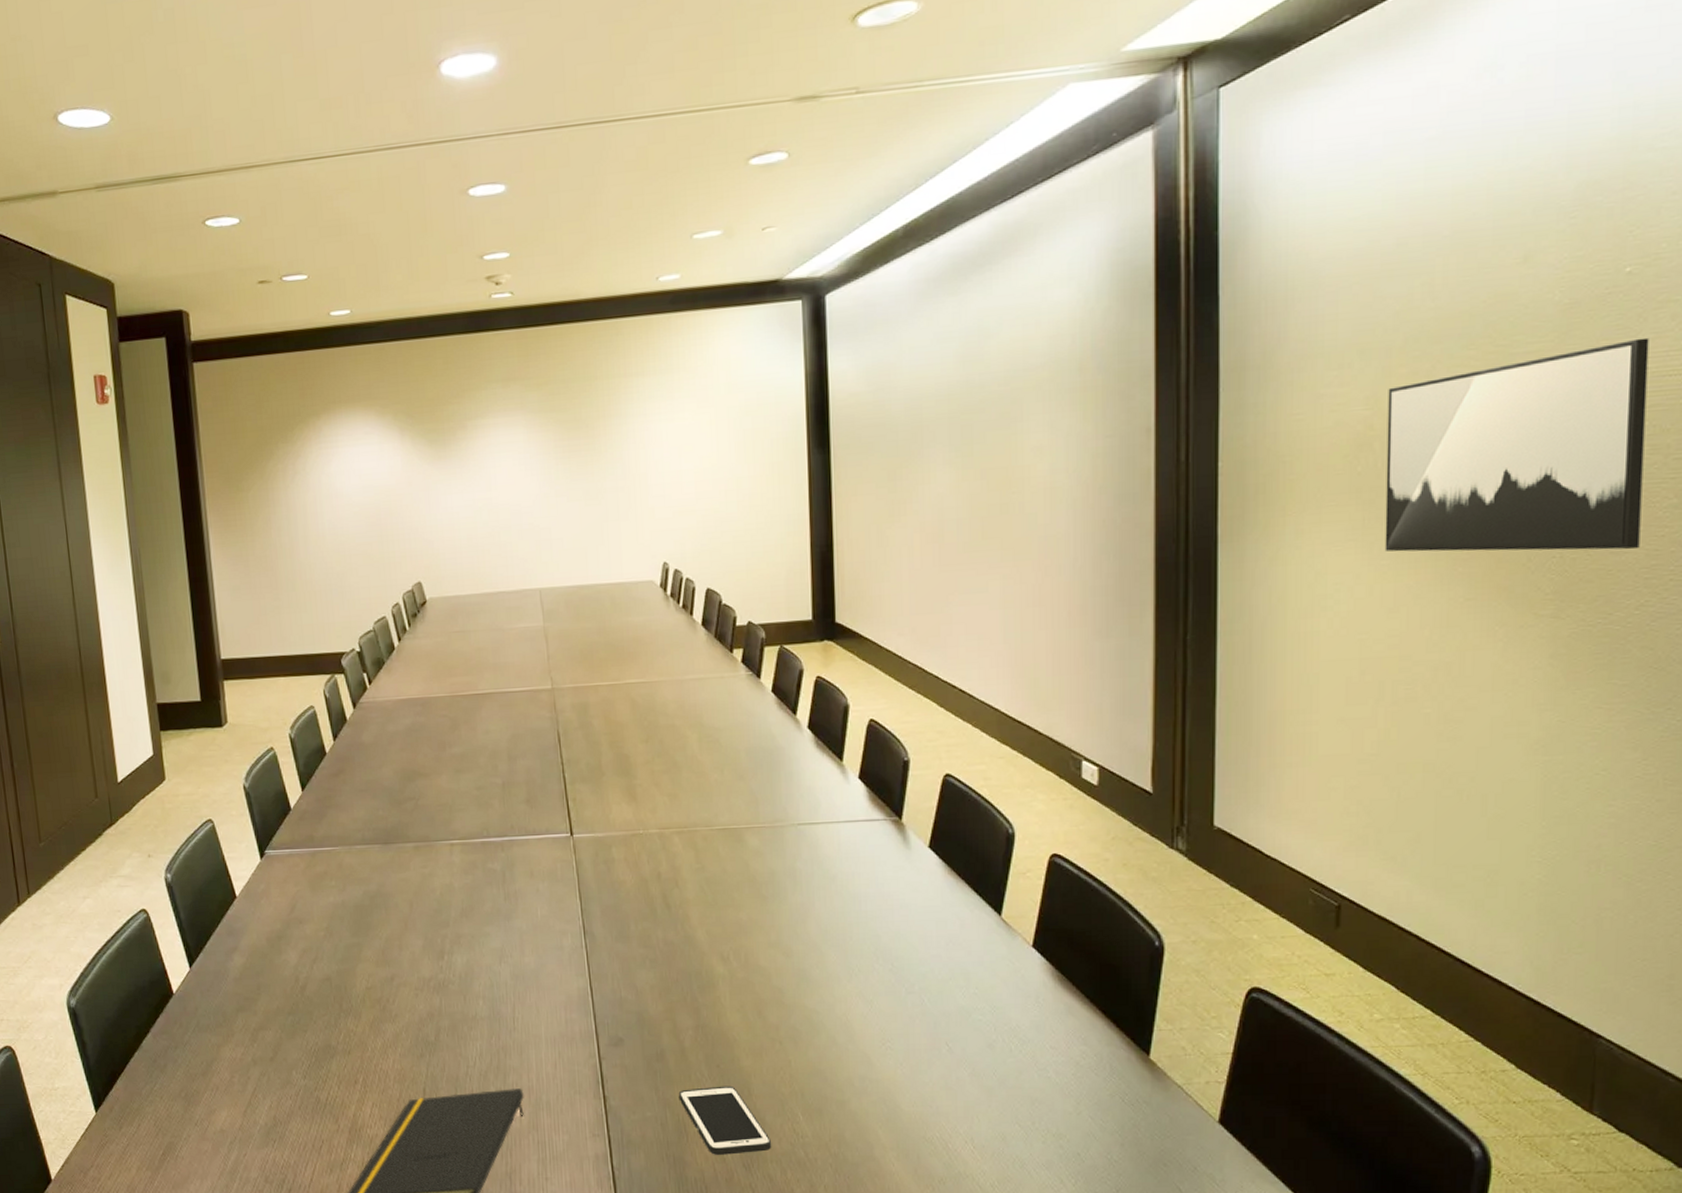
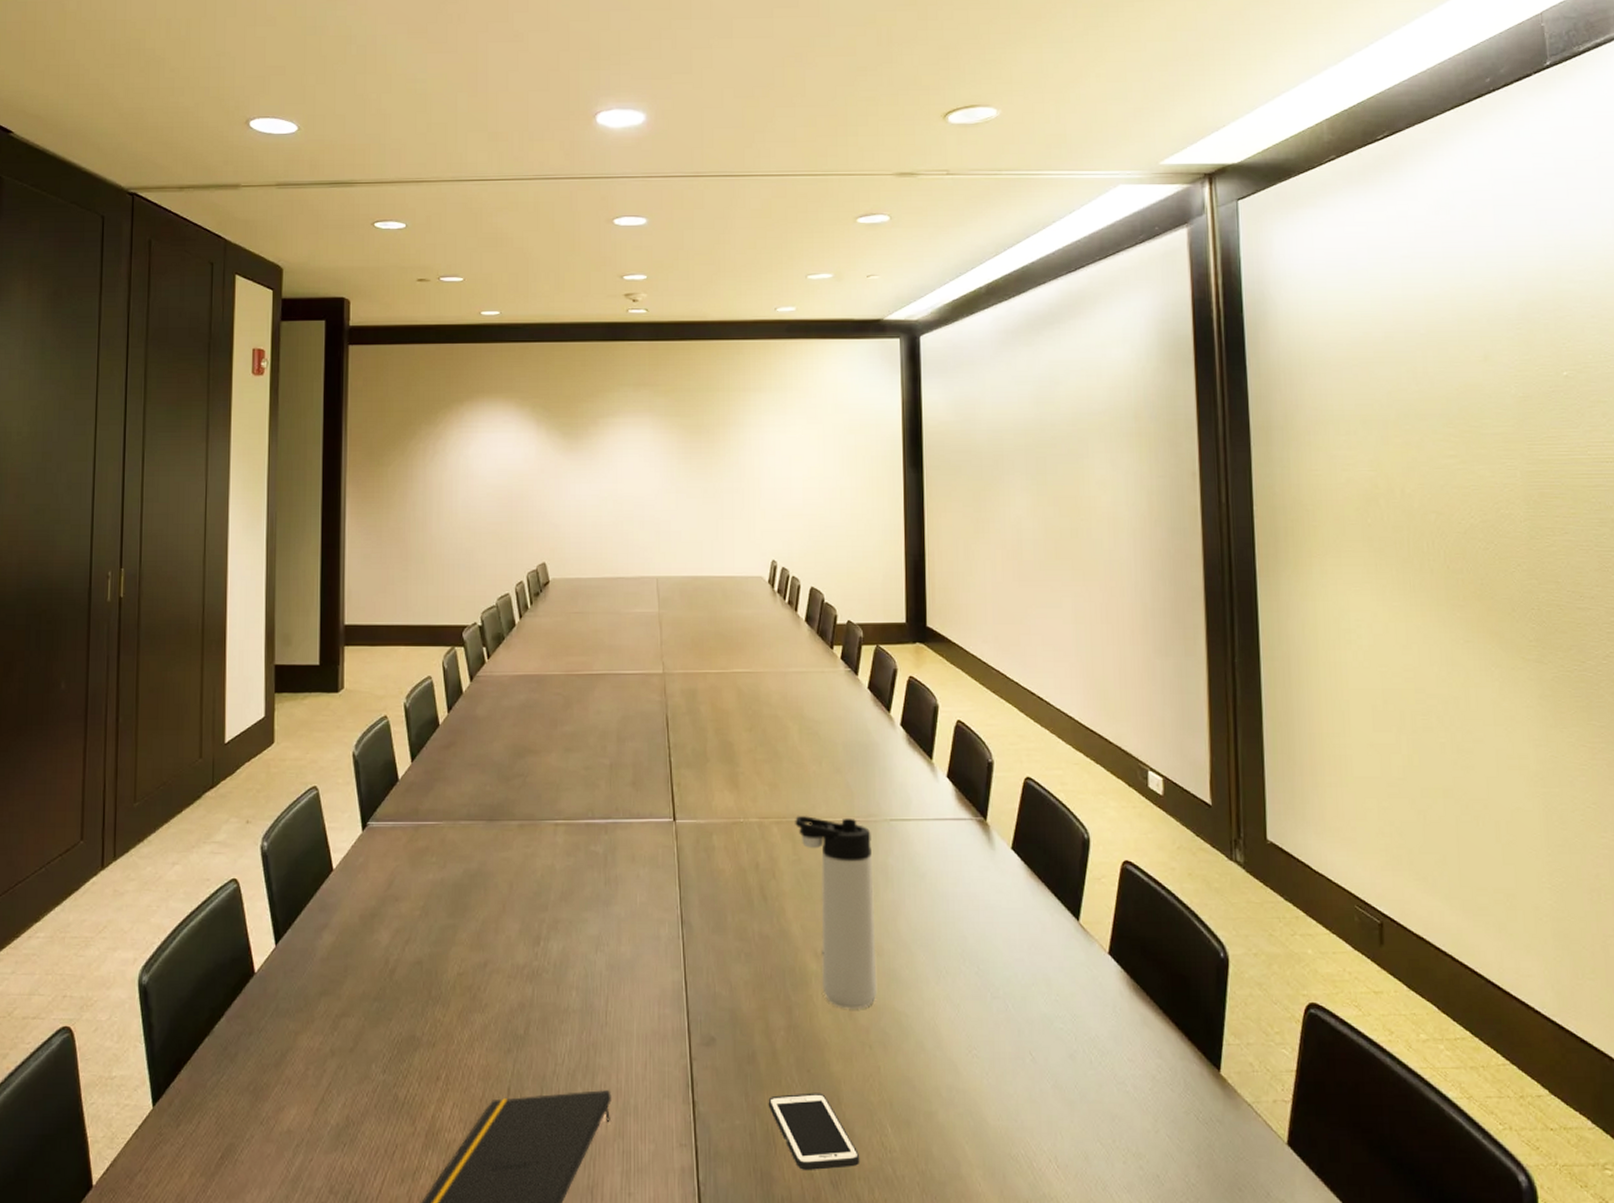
thermos bottle: none [697,824,787,1008] -> present [795,816,877,1009]
wall art: present [1384,337,1649,552] -> none [1387,429,1600,607]

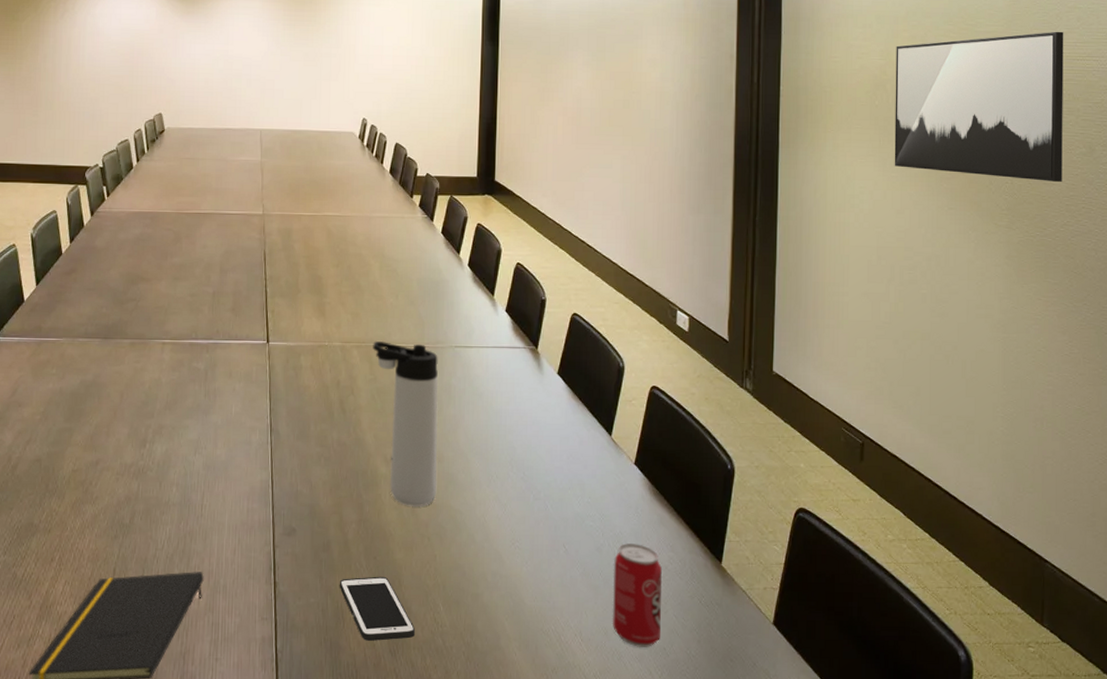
beverage can: none [1090,1049,1152,1175] -> present [612,543,663,647]
wall art: none [1387,429,1600,607] -> present [894,31,1064,183]

